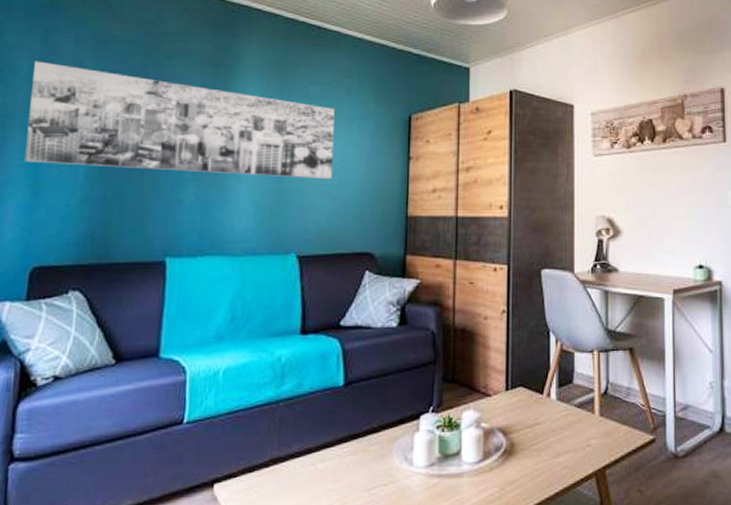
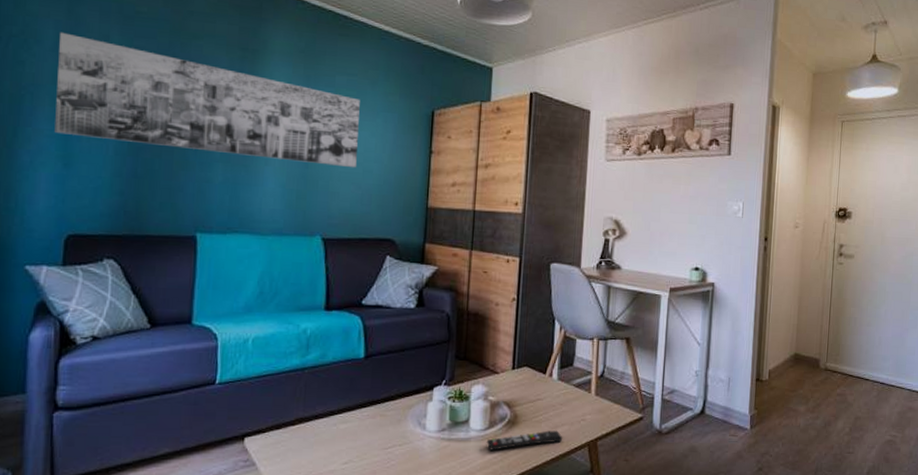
remote control: none [481,459,567,487] -> present [486,430,563,451]

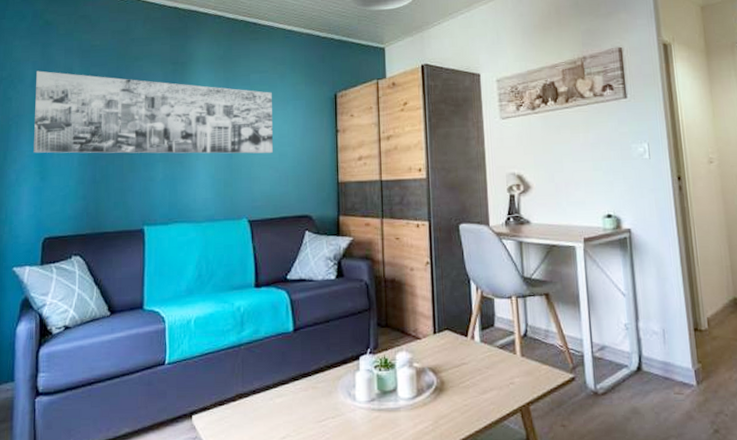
remote control: present [486,430,563,451] -> none [416,396,493,420]

